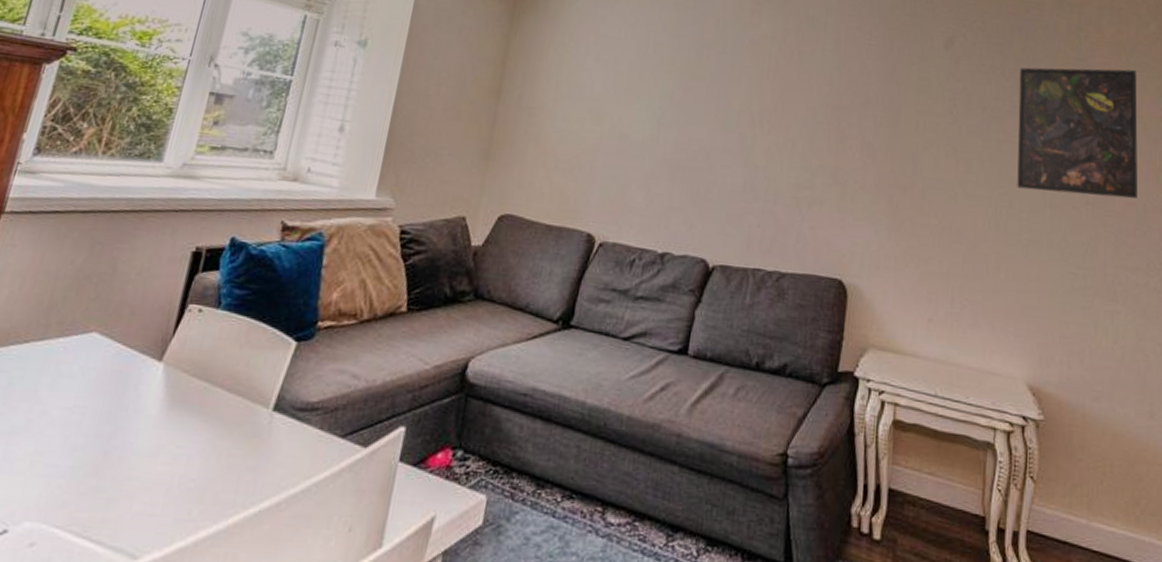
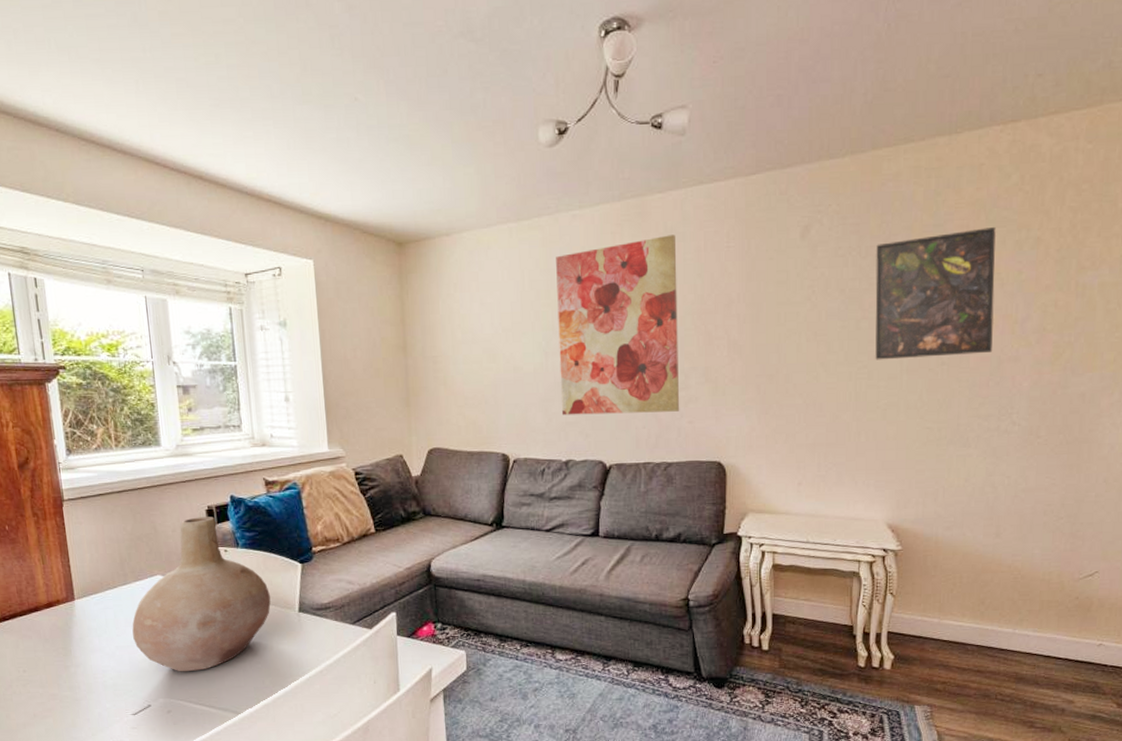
vase: none [21,259,242,483] -> present [132,517,271,672]
wall art: none [666,22,816,213] -> present [556,234,680,415]

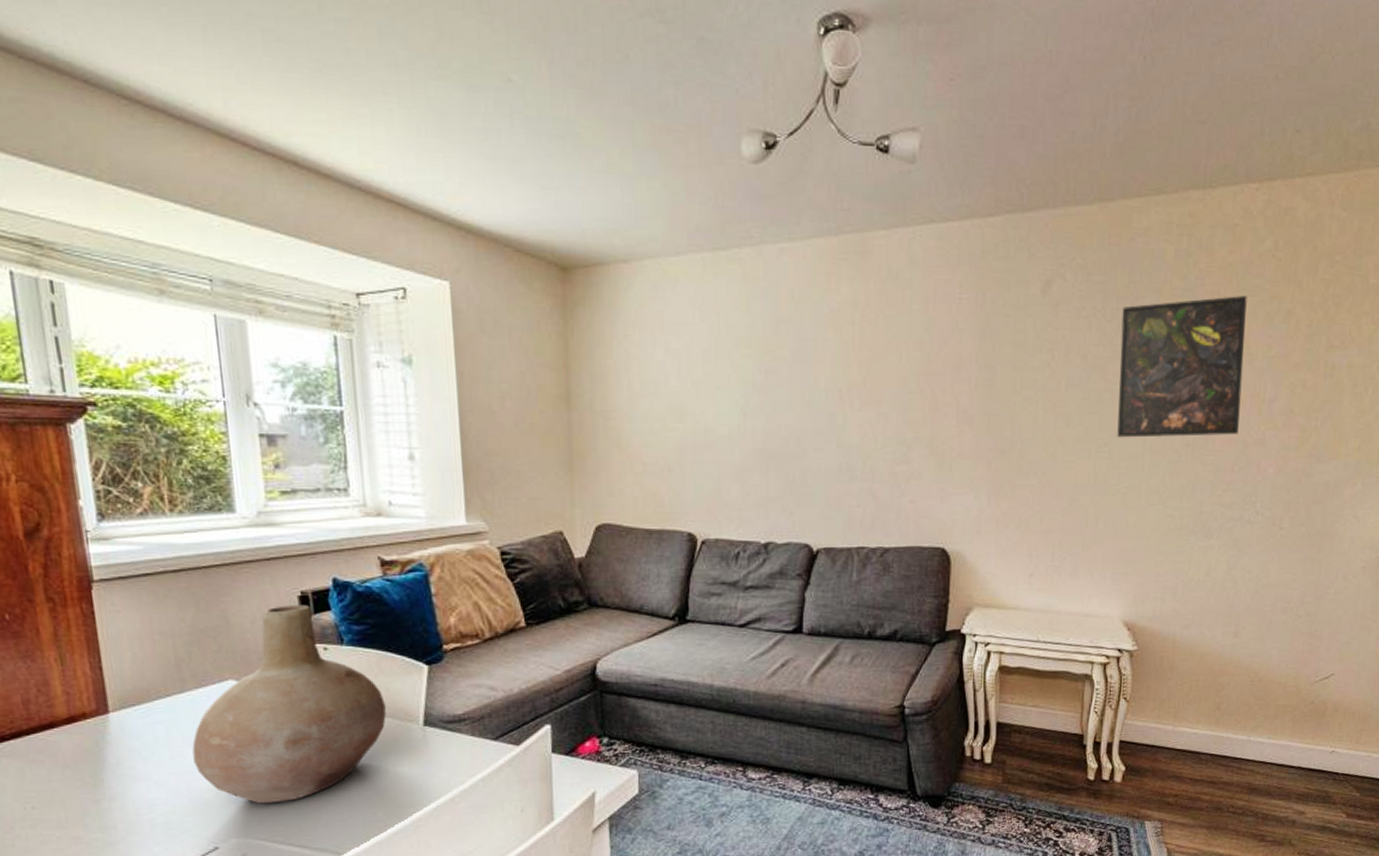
wall art: present [556,234,680,415] -> none [759,280,902,489]

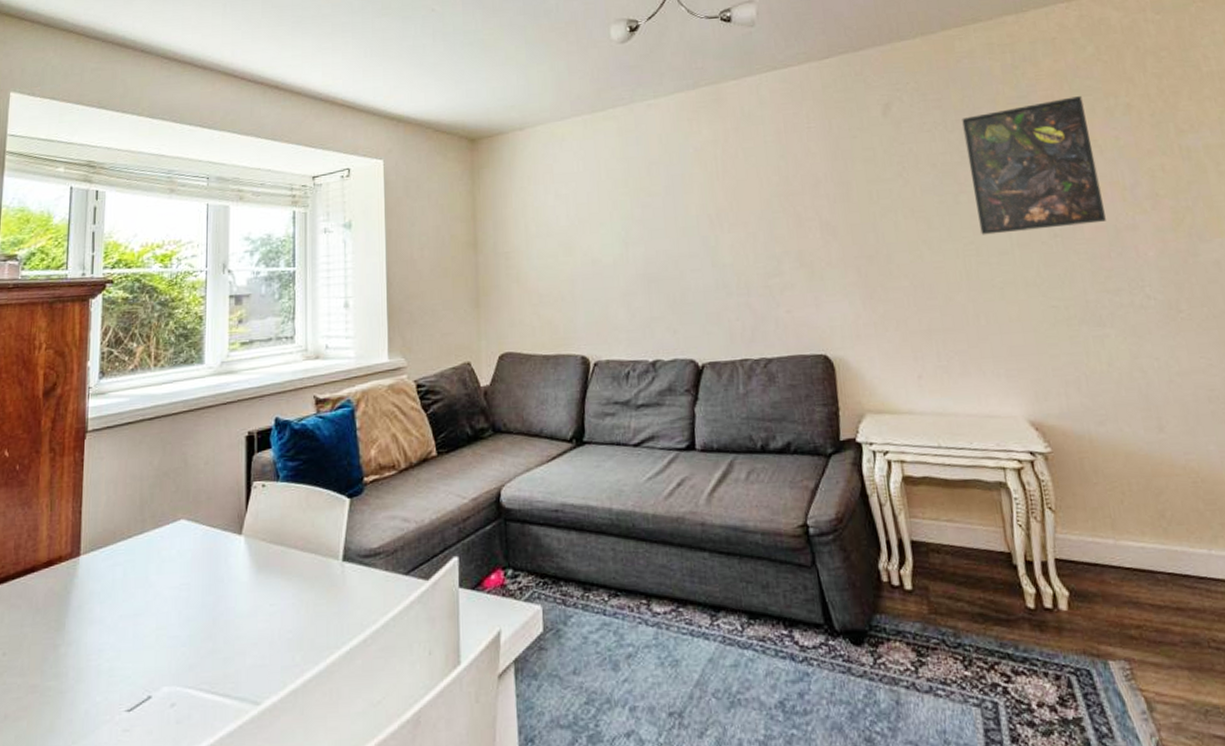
vase: present [192,605,386,804] -> none [142,444,310,648]

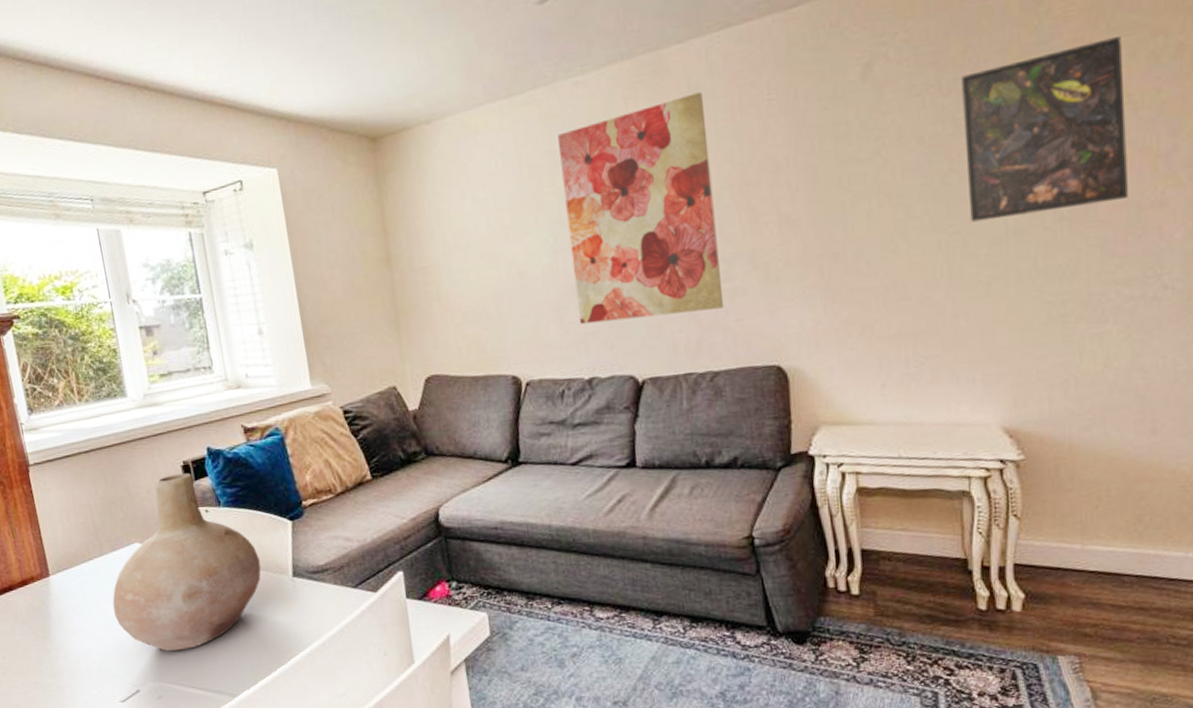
vase: none [142,444,310,648] -> present [112,473,261,652]
wall art: none [632,118,776,310] -> present [558,92,724,325]

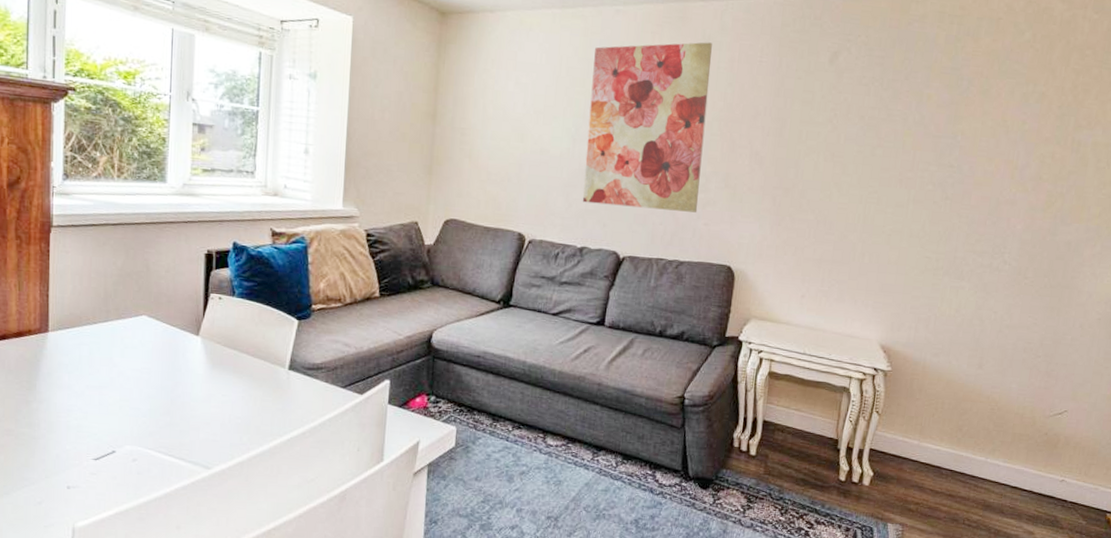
vase: present [112,473,261,652] -> none [107,260,261,420]
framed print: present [961,37,1128,222] -> none [885,77,1007,194]

